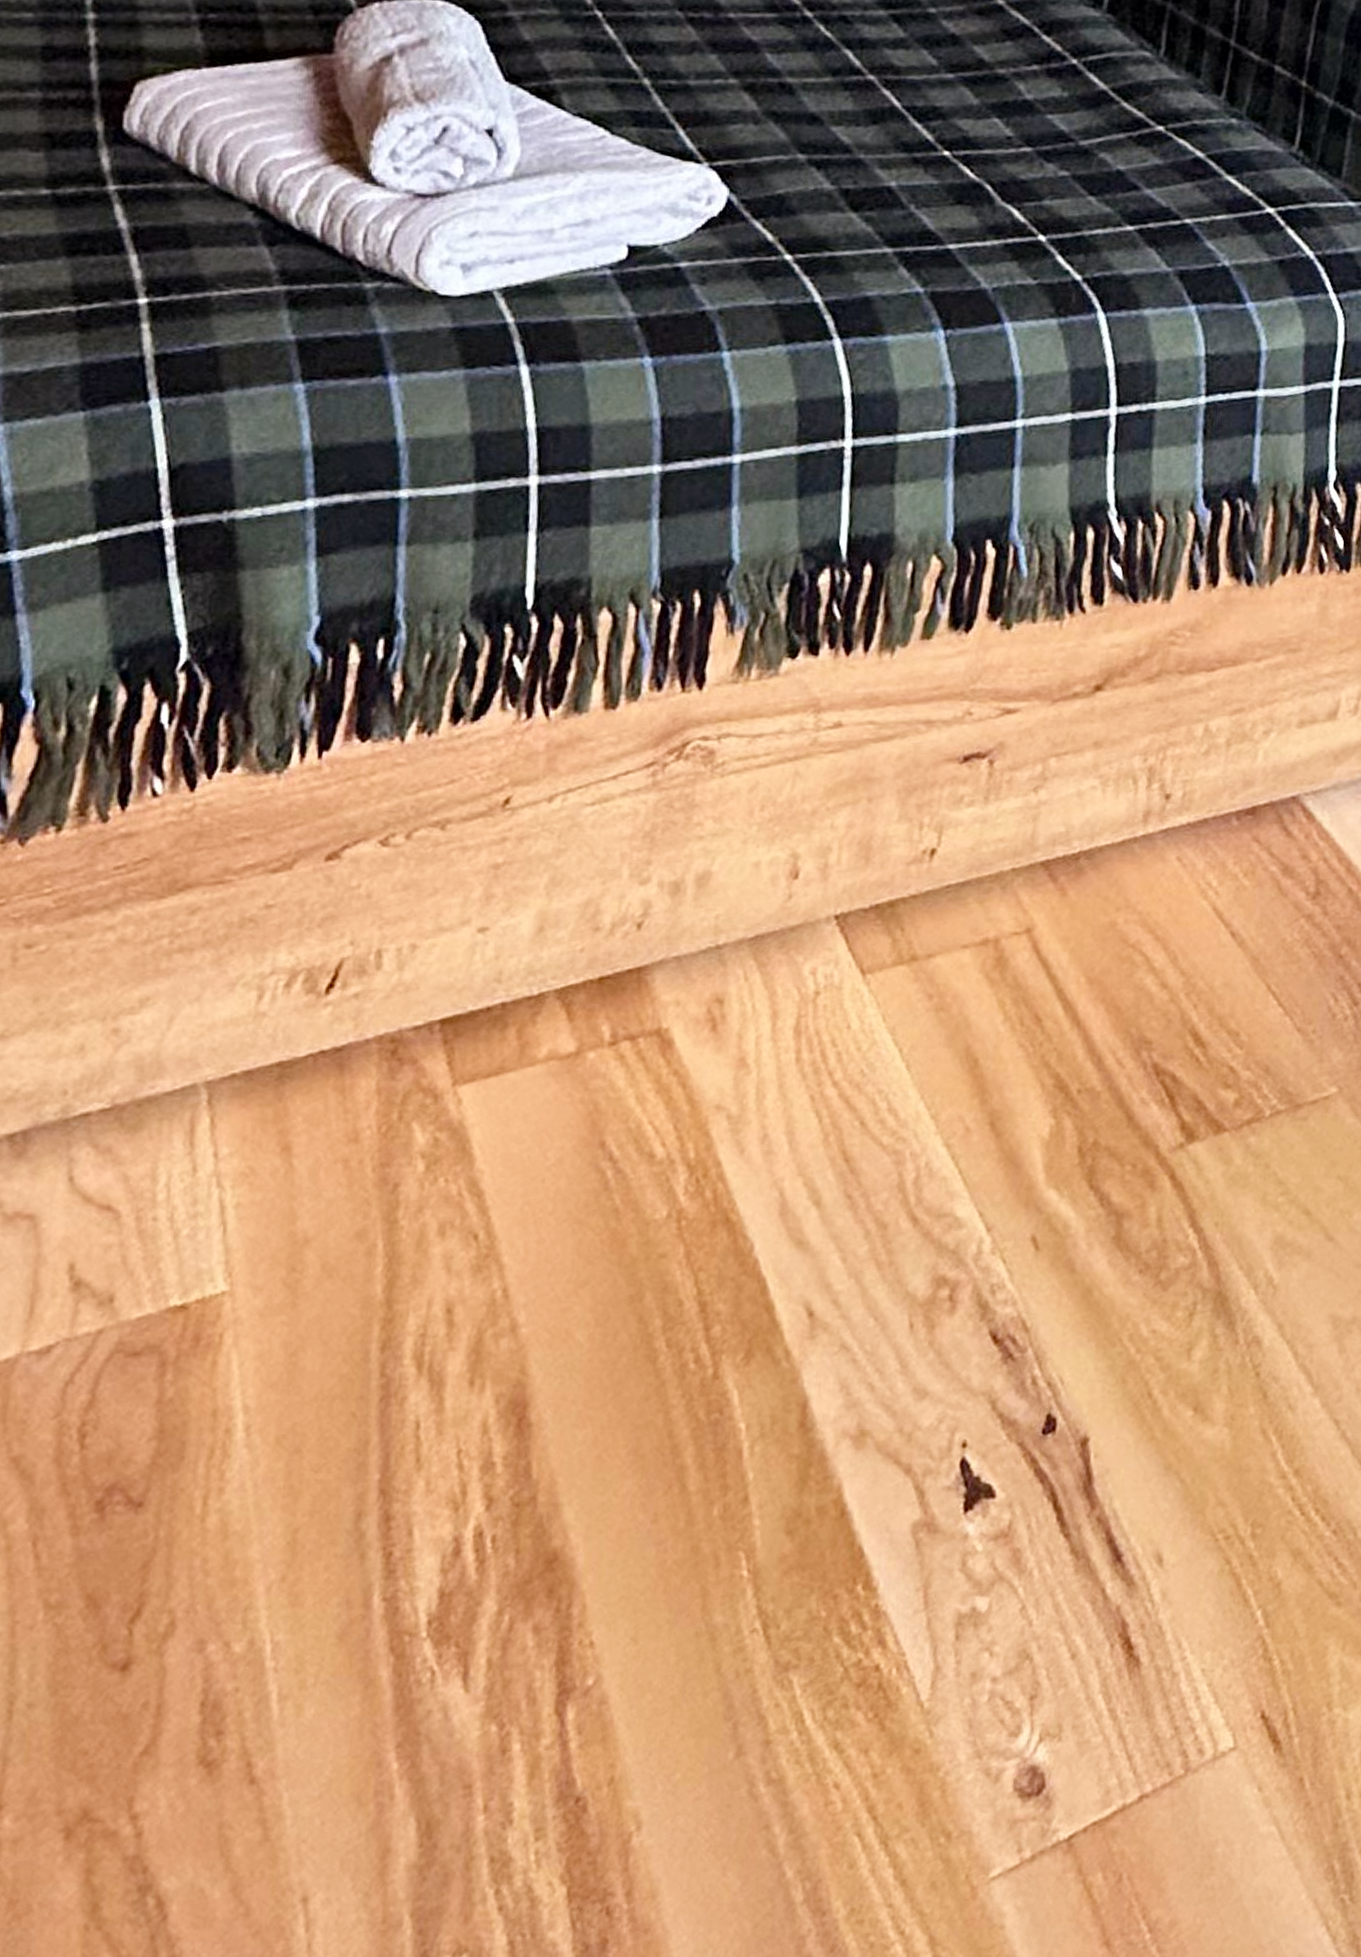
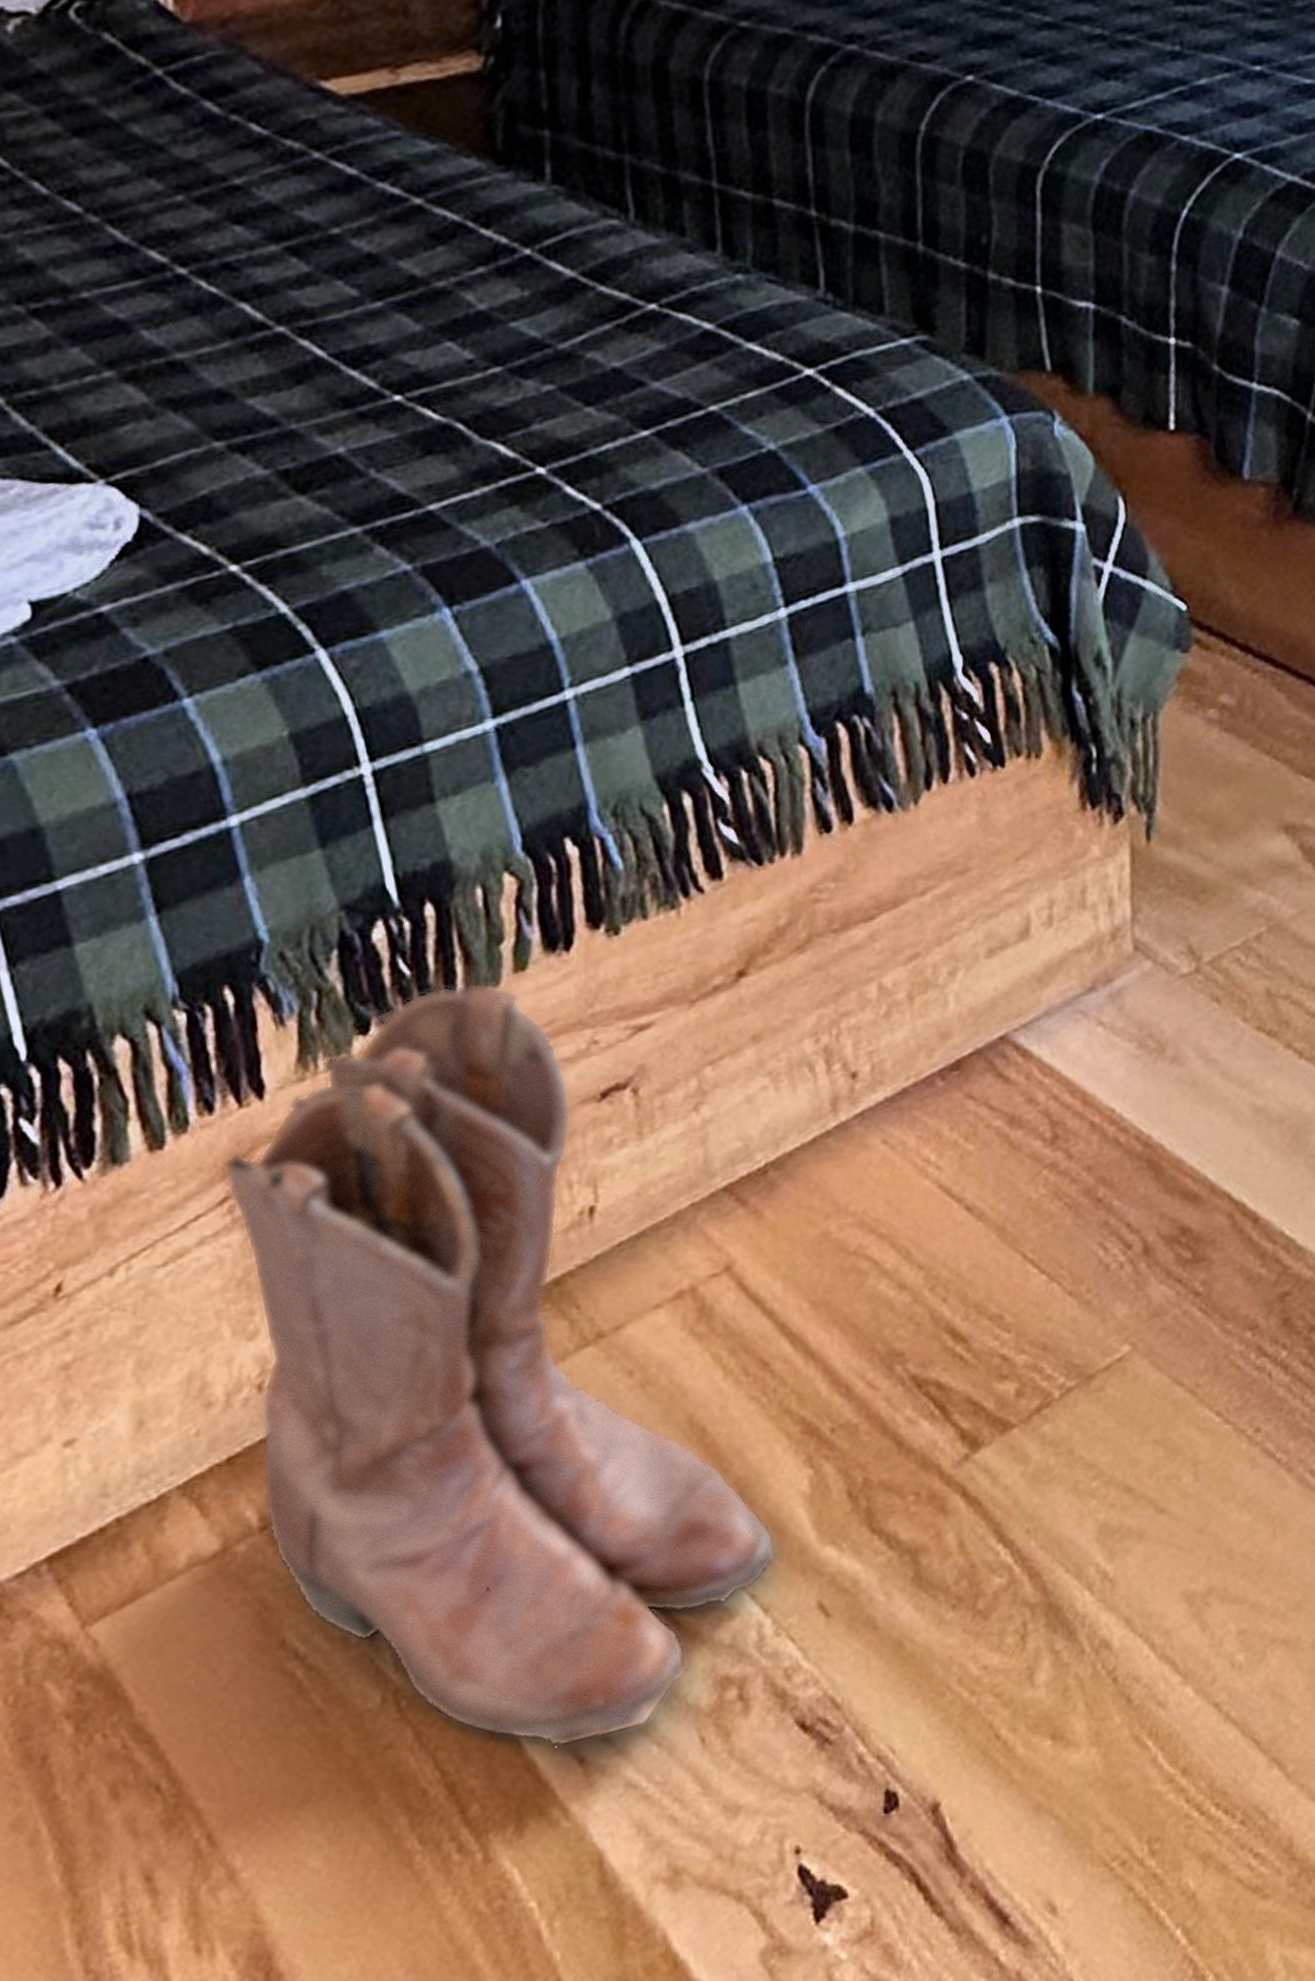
boots: none [615,635,1011,1300] -> present [222,981,777,1748]

